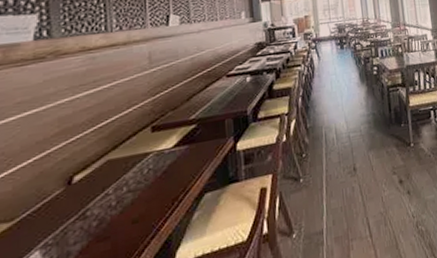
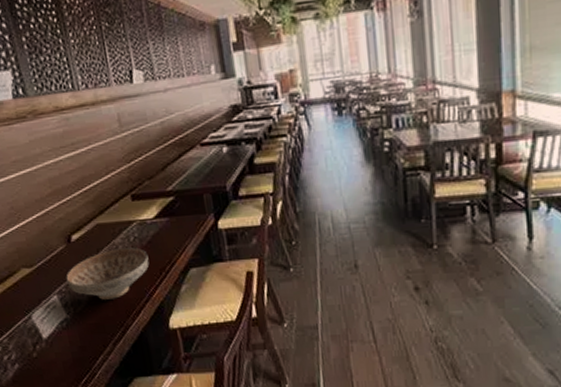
decorative bowl: none [57,180,162,246] -> present [66,247,150,301]

